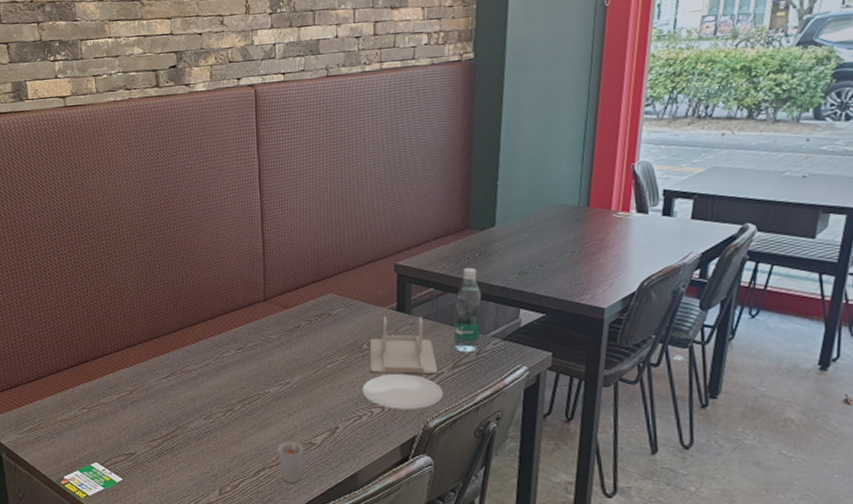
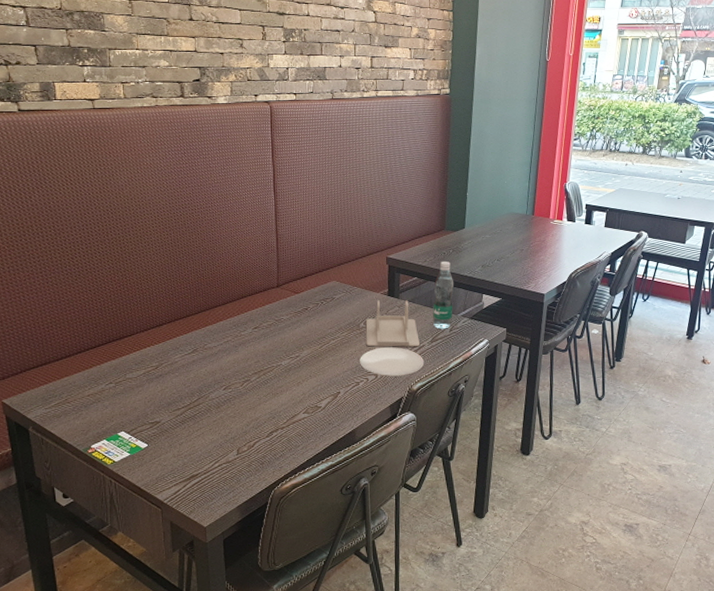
cup: present [278,442,304,483] -> none [289,406,311,441]

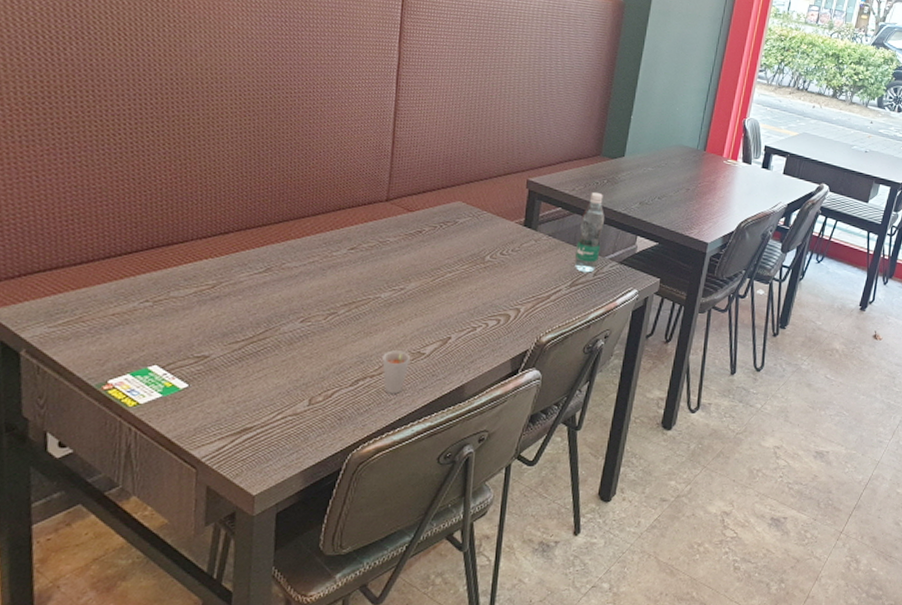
cup: none [289,406,311,441] -> present [382,350,411,394]
plate: present [360,347,425,377] -> none [480,287,559,325]
napkin holder: present [365,300,421,347] -> none [490,230,557,290]

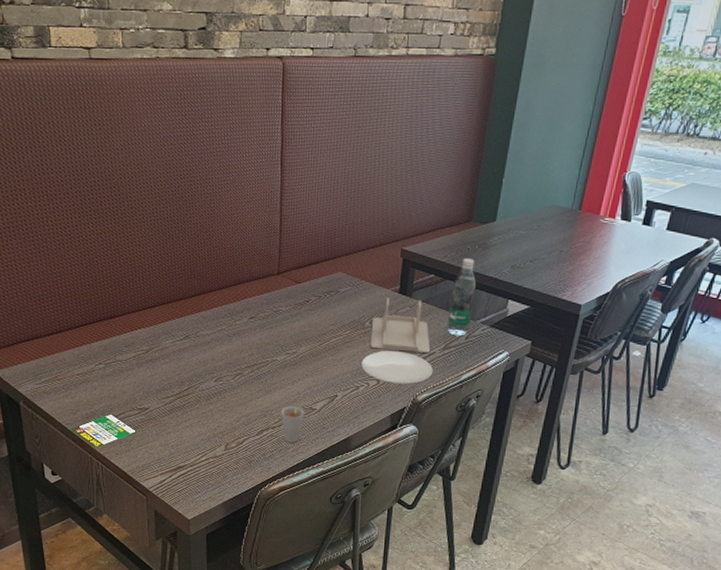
plate: none [480,287,559,325] -> present [361,351,434,385]
napkin holder: none [490,230,557,290] -> present [370,297,431,353]

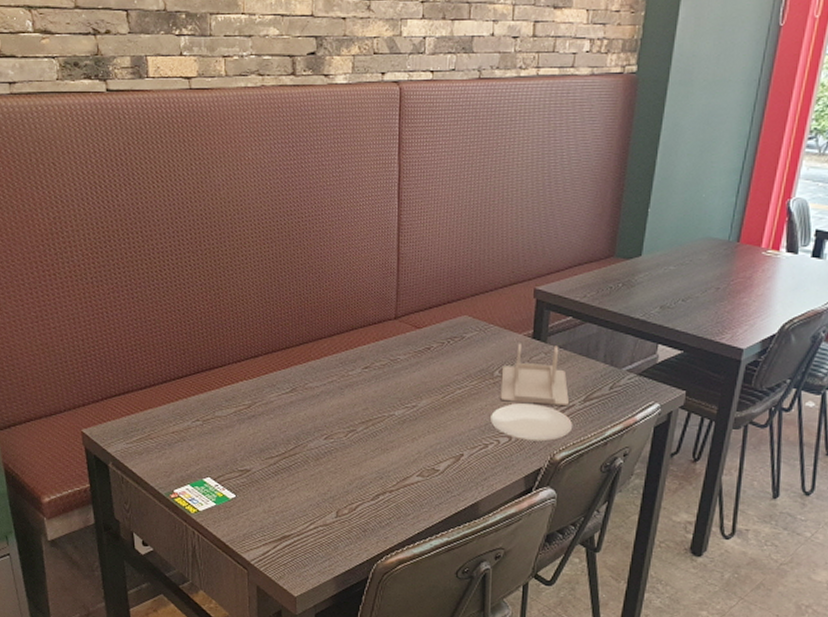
cup: present [281,406,305,443] -> none [399,467,426,509]
bottle: present [447,257,477,337] -> none [587,297,621,386]

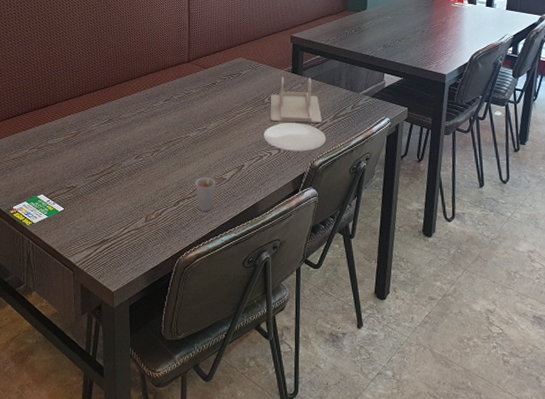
cup: none [399,467,426,509] -> present [195,177,216,211]

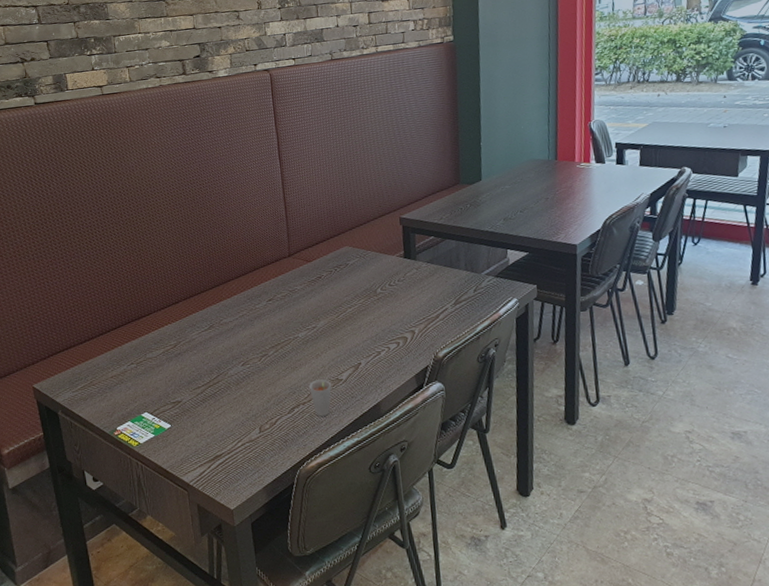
plate: present [264,123,327,152] -> none [379,312,449,345]
napkin holder: present [270,77,323,123] -> none [382,261,443,314]

